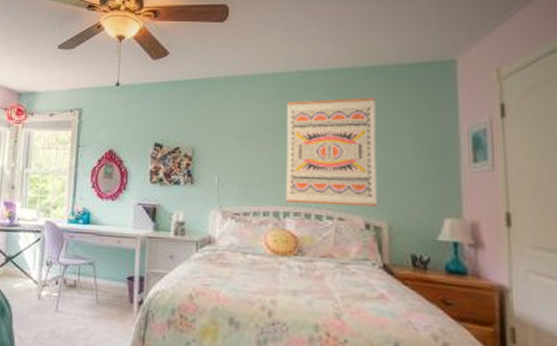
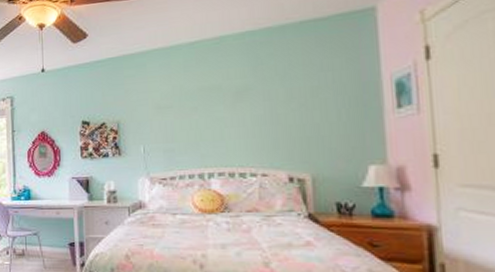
wall art: present [286,97,377,207] -> none [204,55,299,165]

